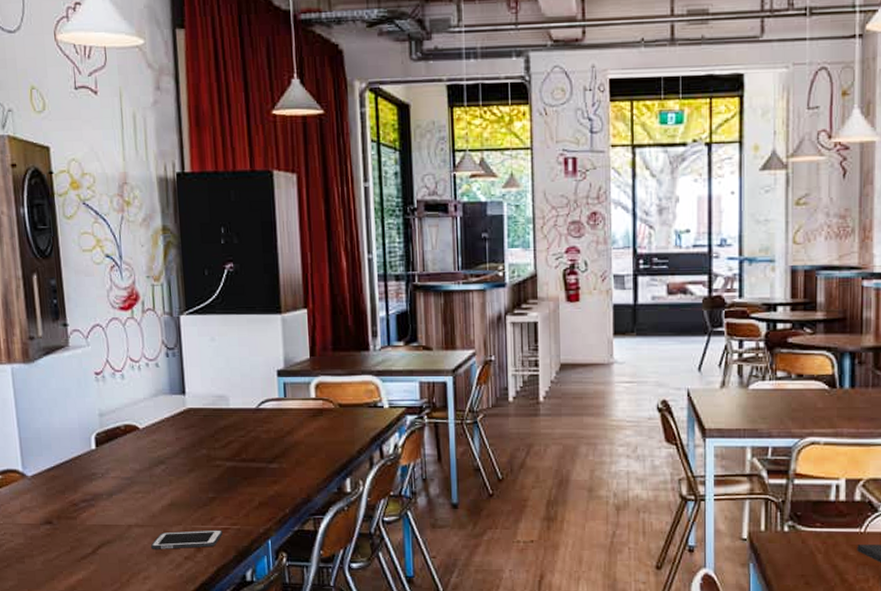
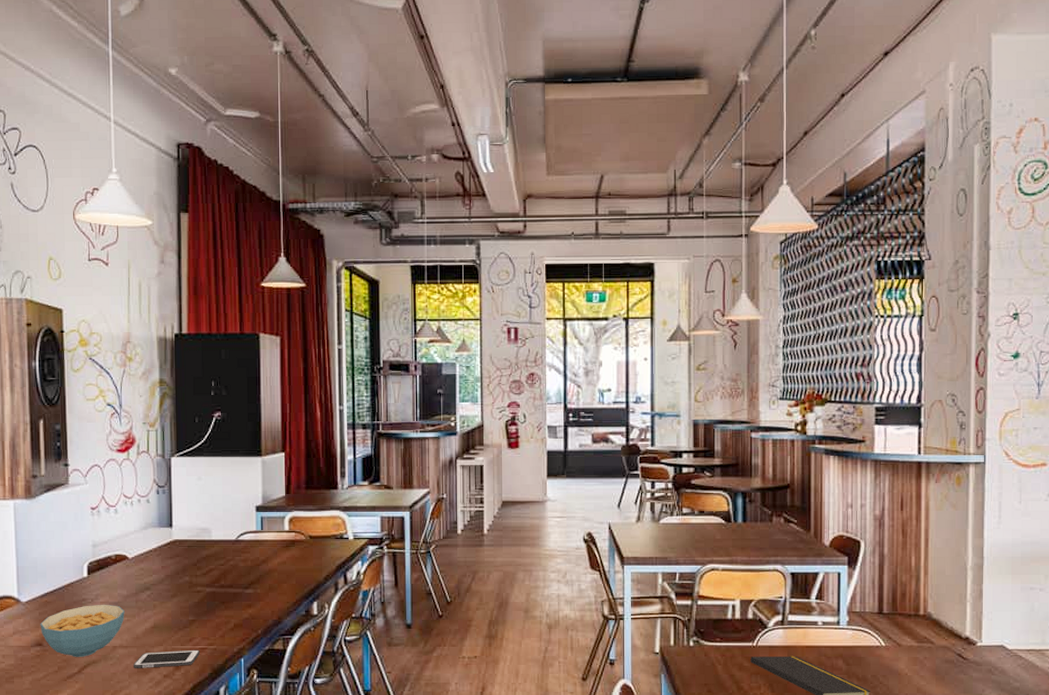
cereal bowl: none [48,479,139,536] -> present [40,604,125,657]

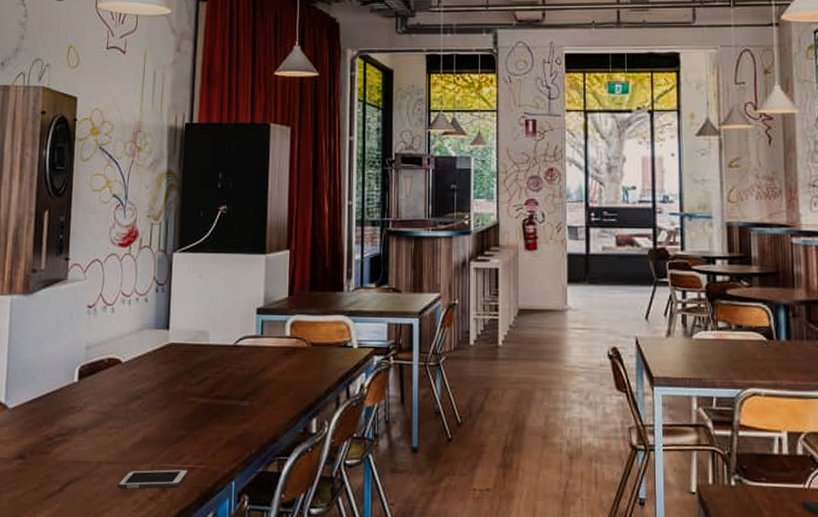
cereal bowl: present [40,604,125,657] -> none [24,413,113,473]

